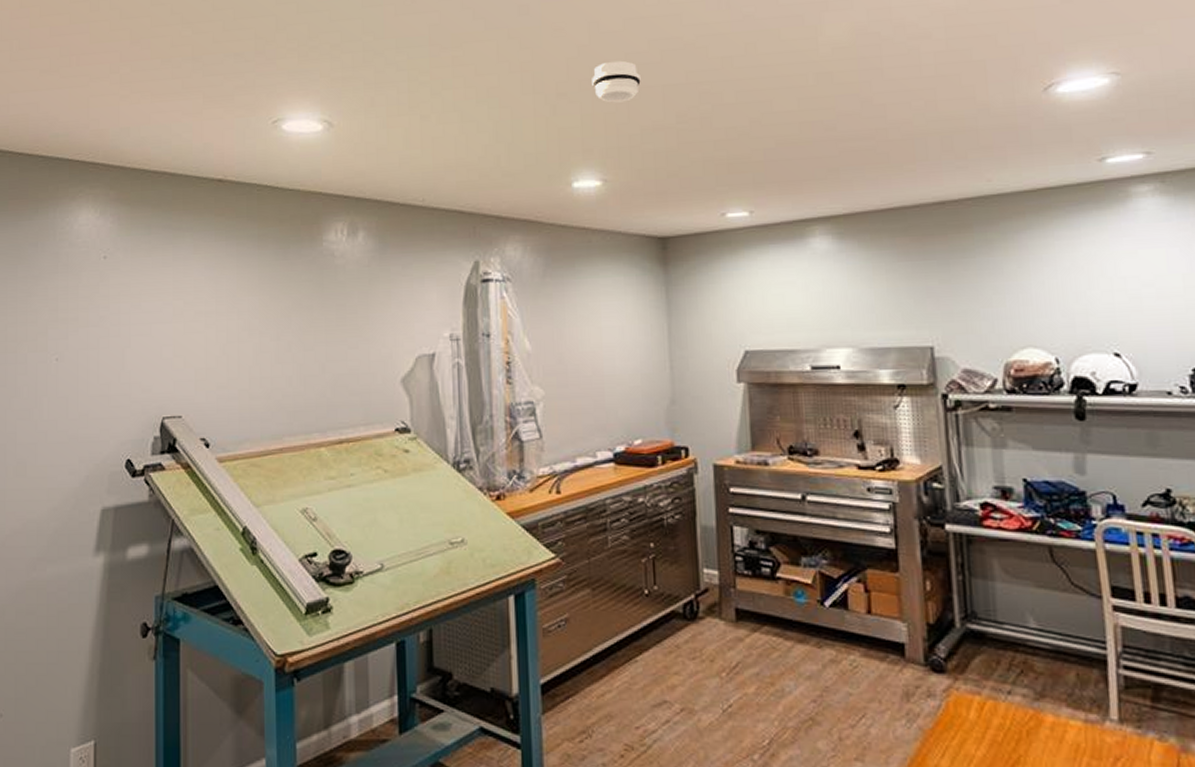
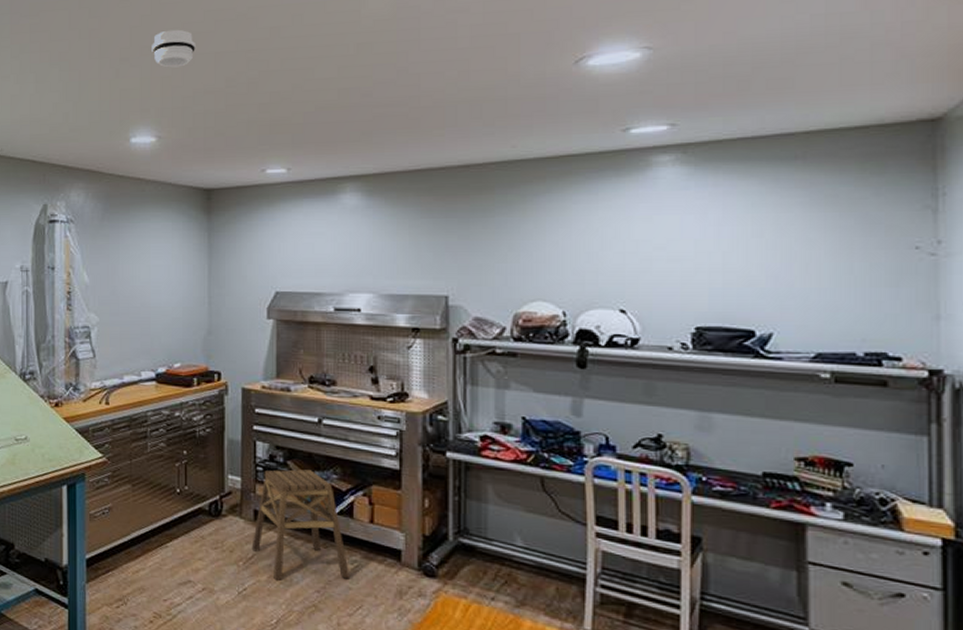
stool: none [735,556,849,693] -> present [251,469,349,582]

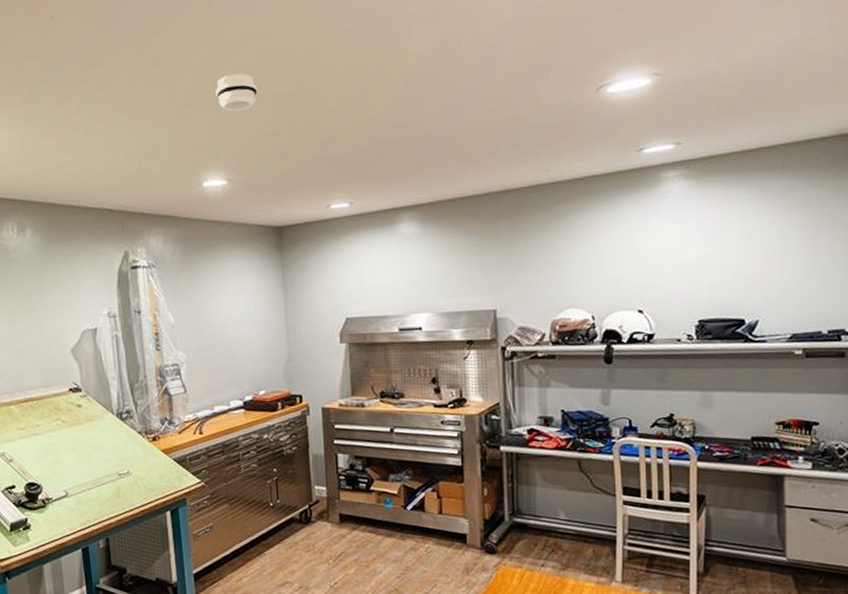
stool: present [251,469,349,582] -> none [339,474,424,573]

